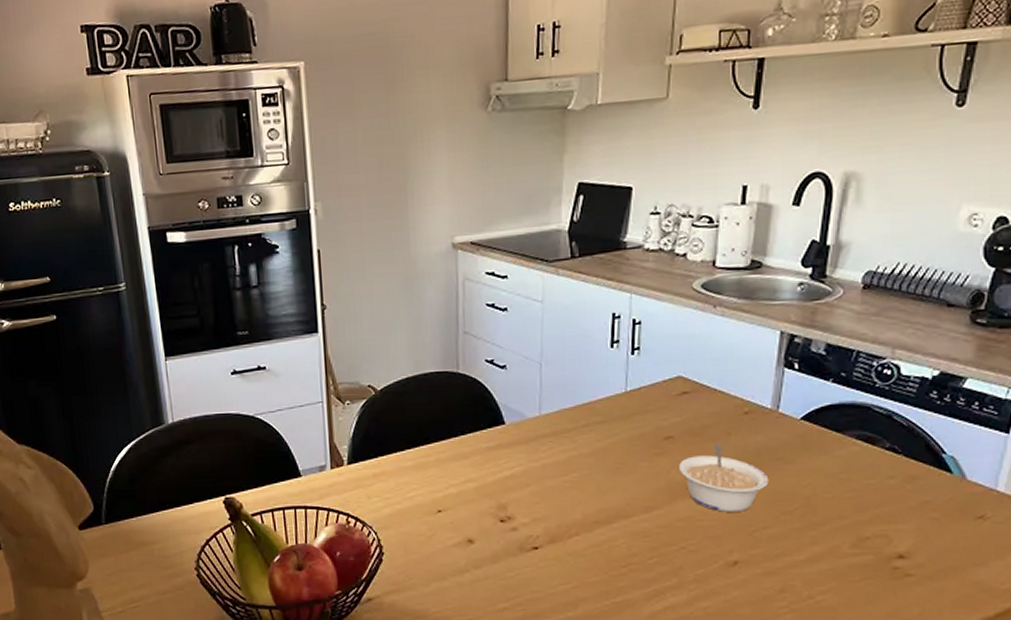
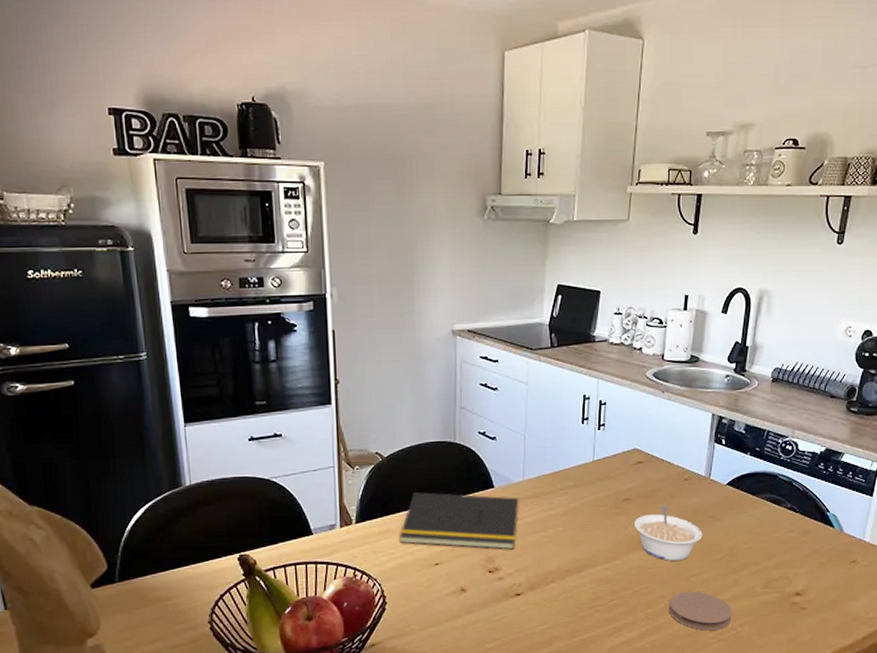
notepad: none [396,429,535,496] -> present [399,492,519,550]
coaster: none [724,550,811,598] -> present [668,591,733,631]

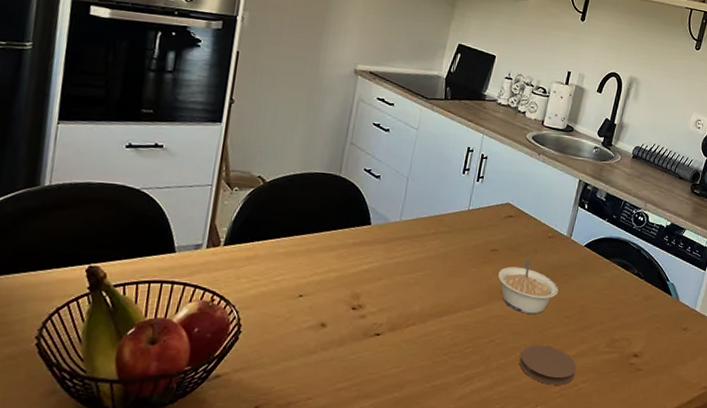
notepad: present [399,492,519,550] -> none [266,221,393,288]

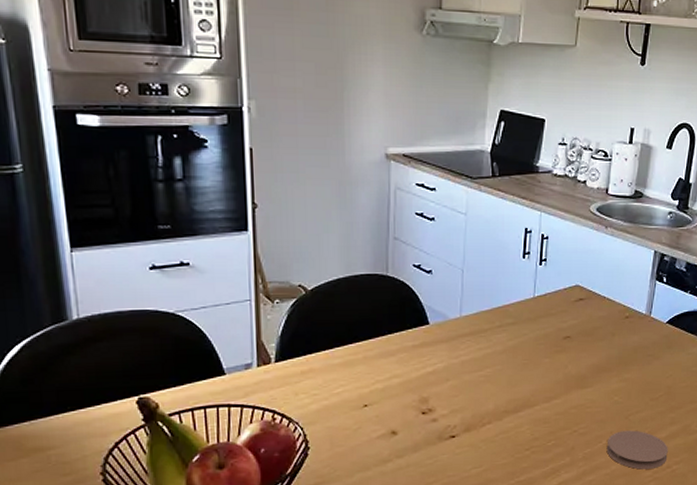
legume: present [498,259,559,314] -> none [574,343,642,400]

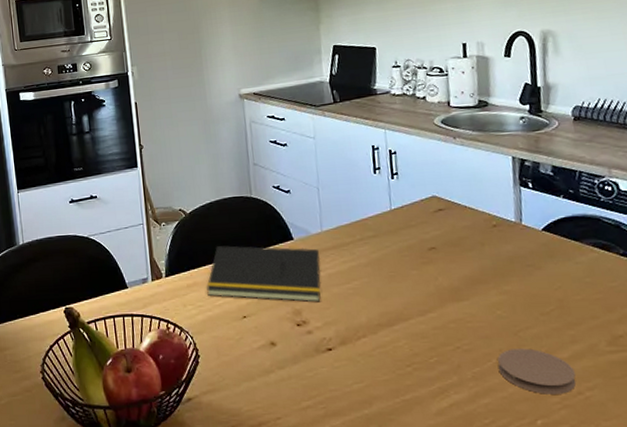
notepad: none [325,329,456,390] -> present [206,246,321,302]

